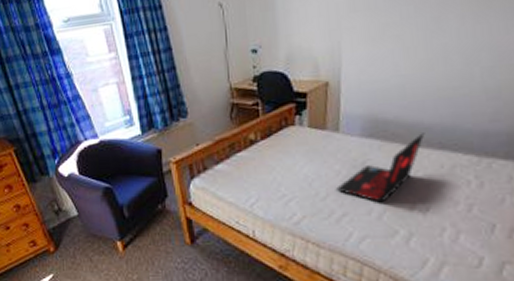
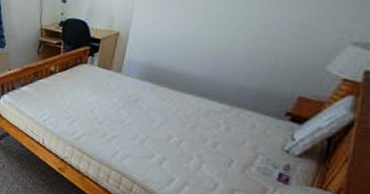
laptop: present [335,133,425,203] -> none [110,82,190,132]

